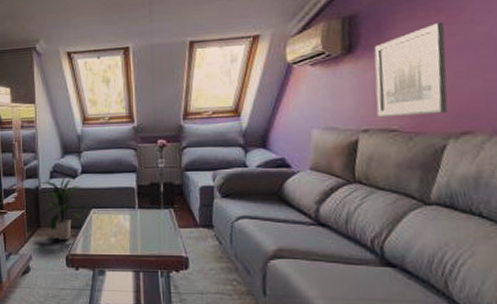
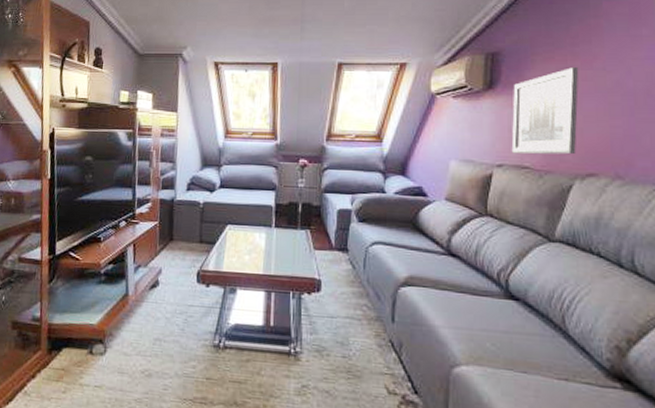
indoor plant: present [39,174,85,240] -> none [175,187,220,255]

